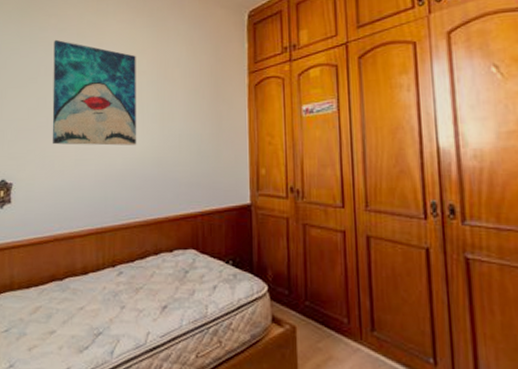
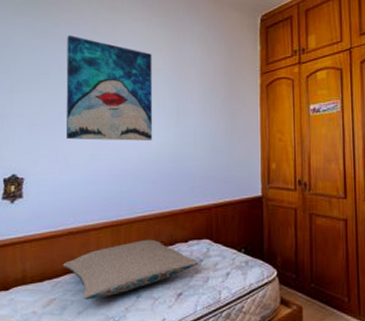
pillow: none [48,247,184,309] -> present [62,239,199,300]

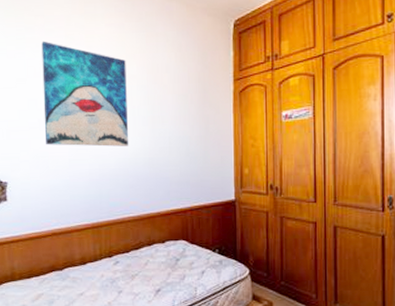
pillow: present [62,239,199,300] -> none [47,240,175,295]

